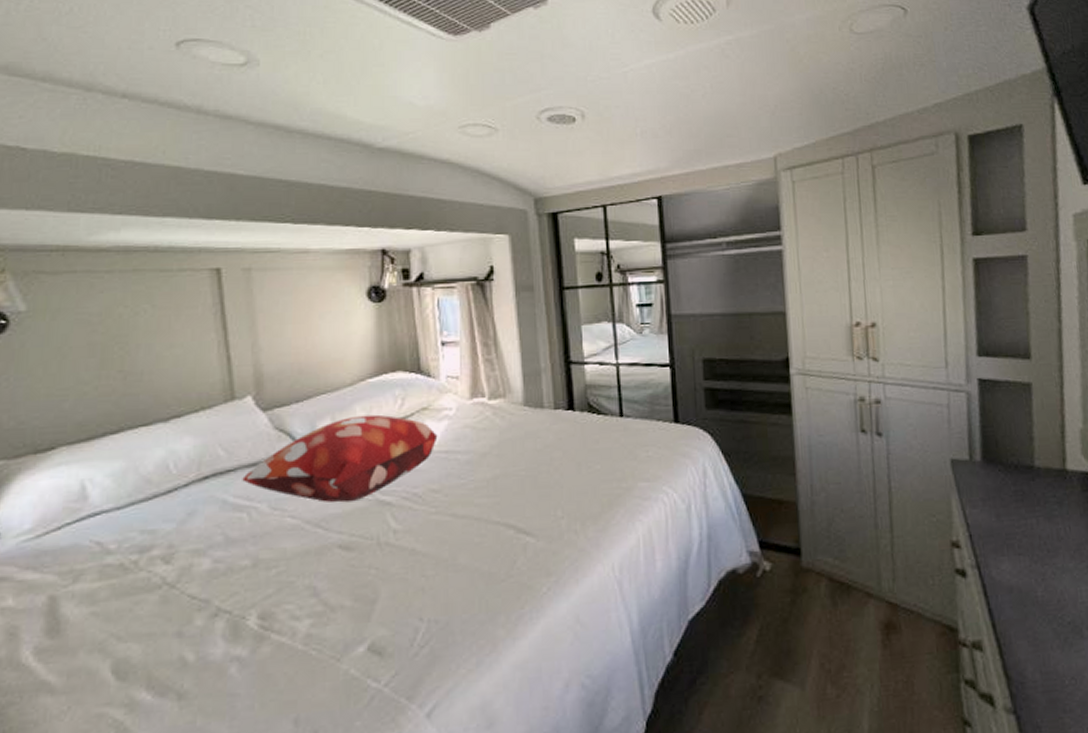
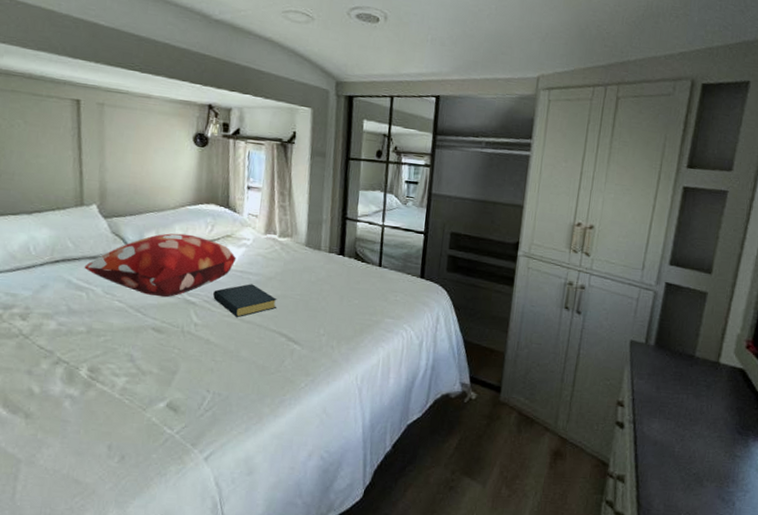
hardback book: none [414,466,498,512] -> present [213,284,277,317]

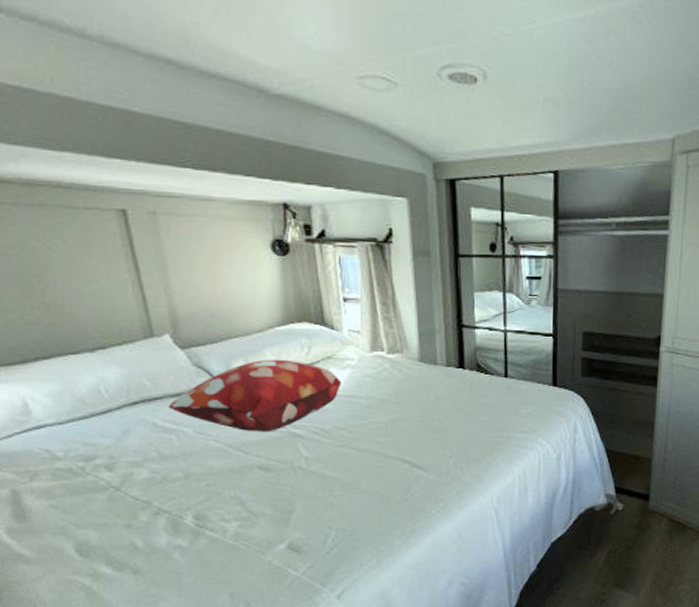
hardback book: present [213,284,277,317] -> none [321,409,395,446]

